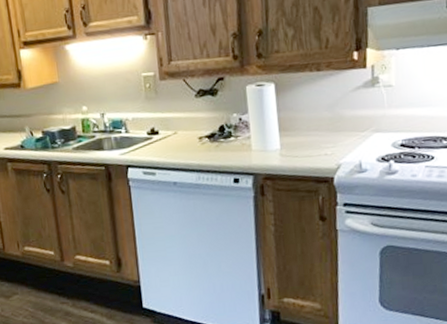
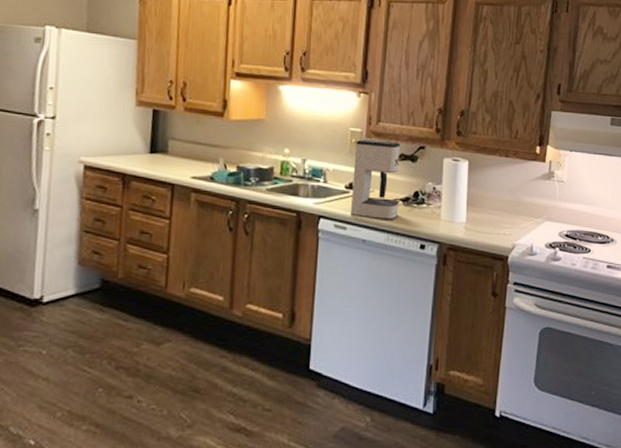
coffee maker: none [151,78,206,161] -> present [350,139,401,220]

